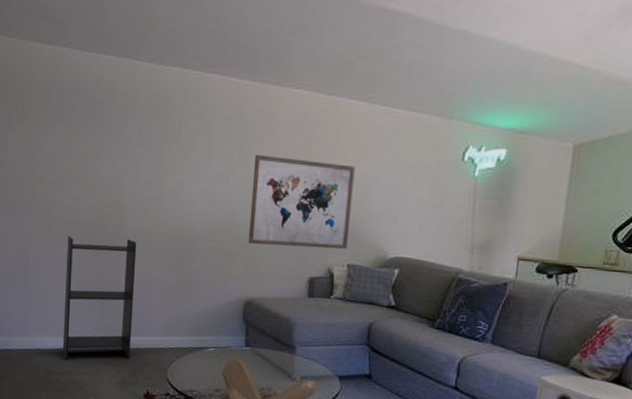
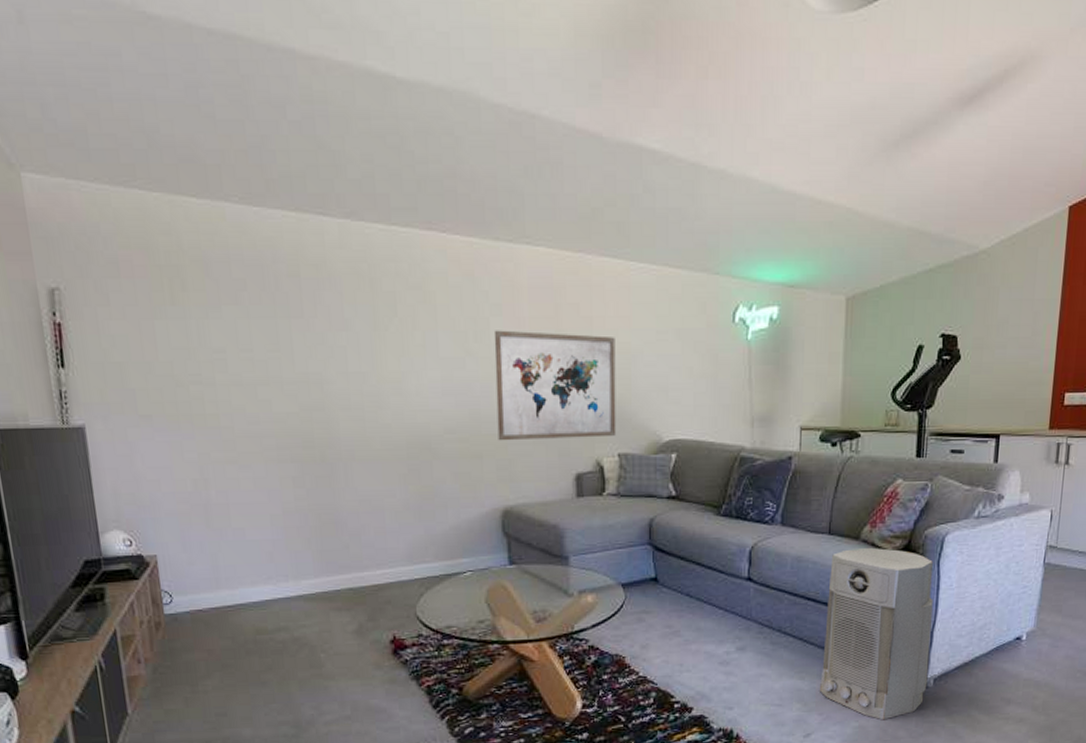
bookshelf: present [62,235,137,361] -> none [260,449,366,614]

